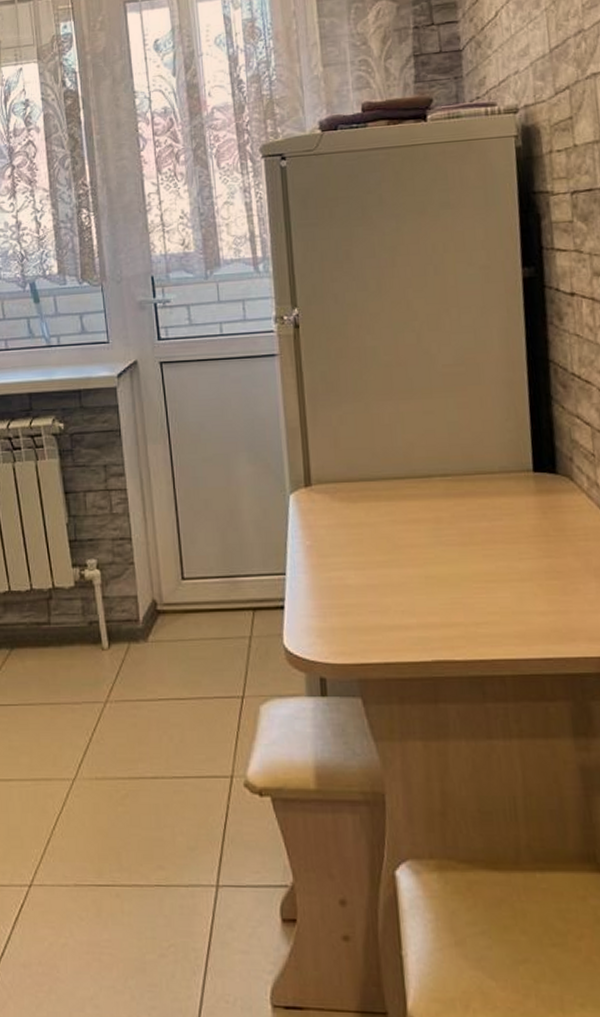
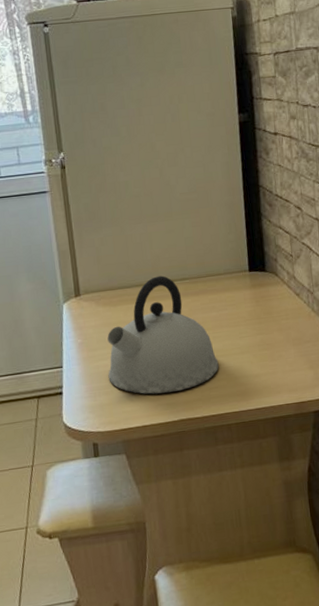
kettle: none [342,468,490,623] -> present [107,275,219,394]

